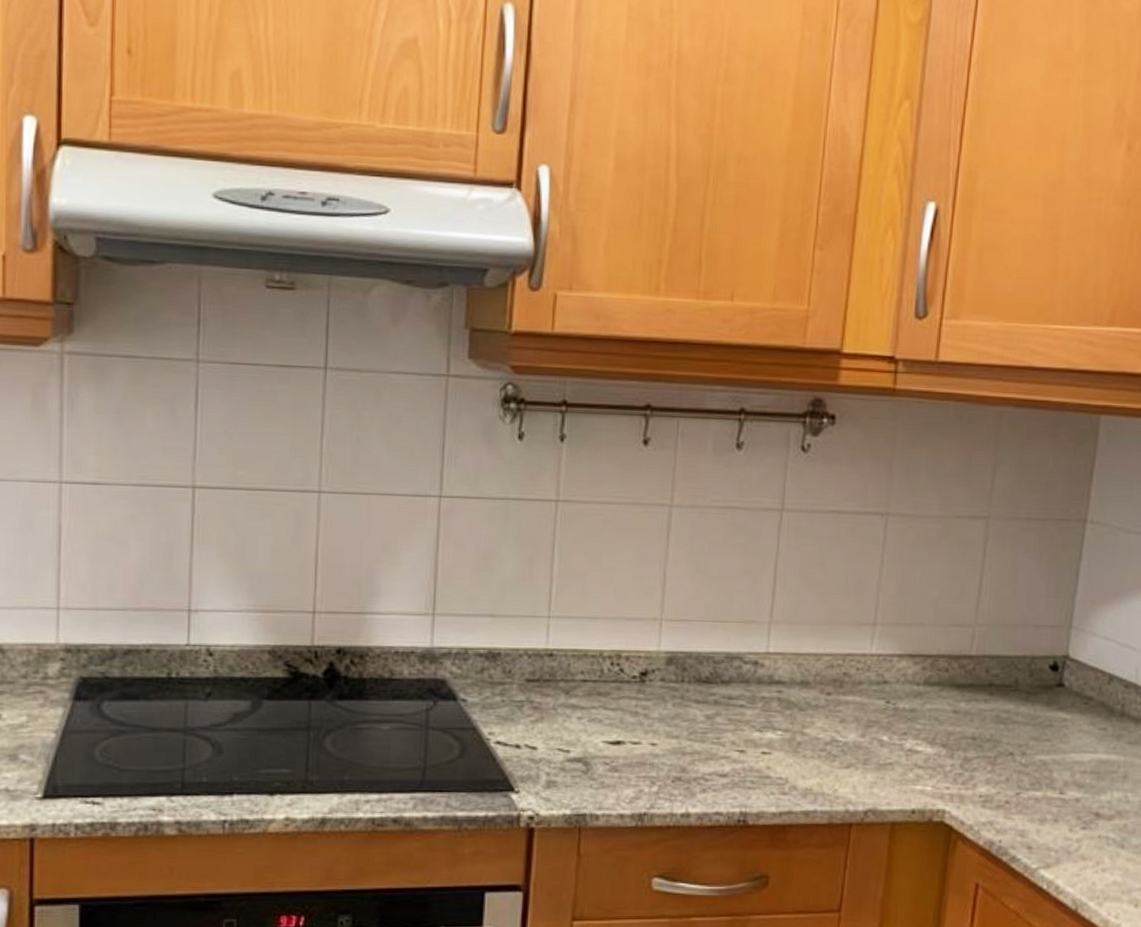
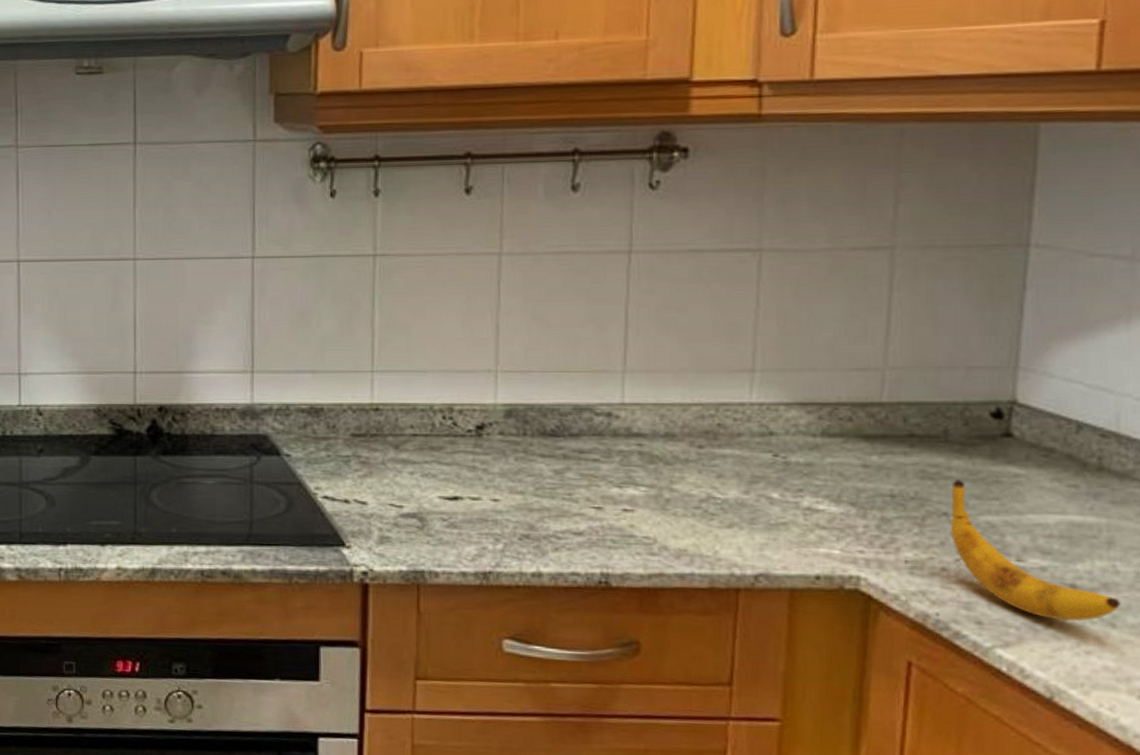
banana: none [1015,724,1129,844] -> present [951,479,1120,622]

